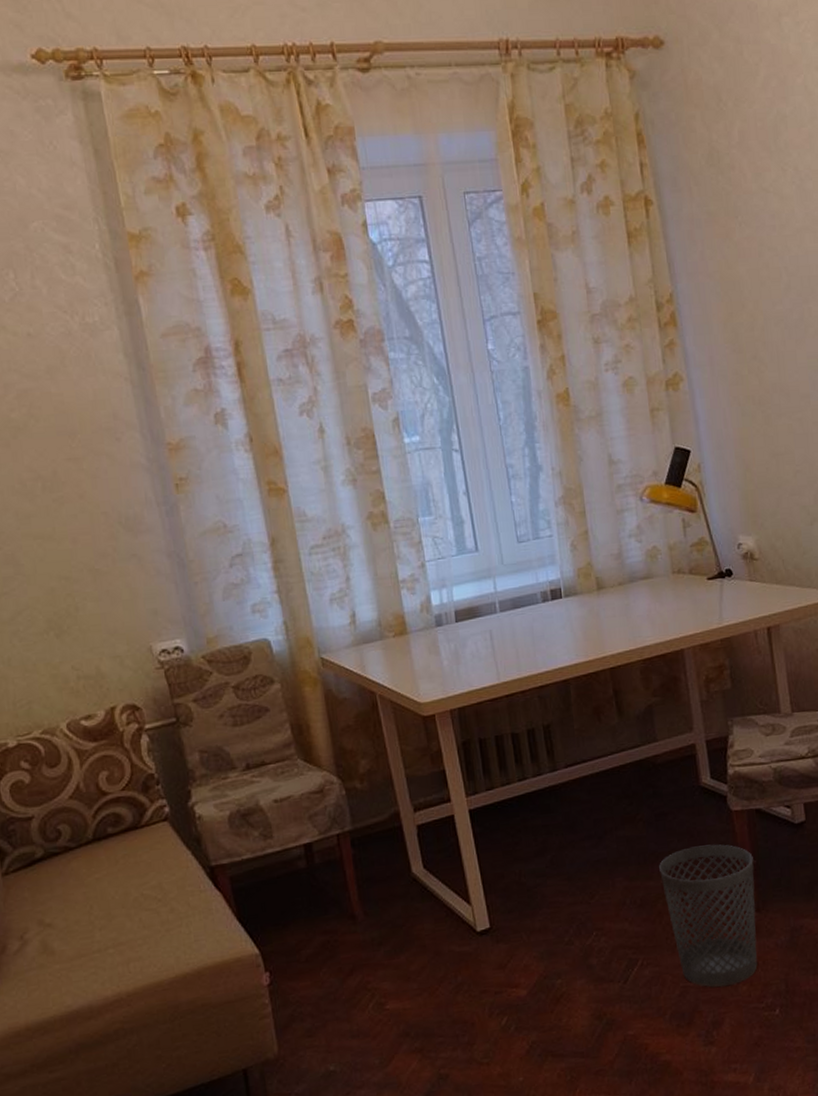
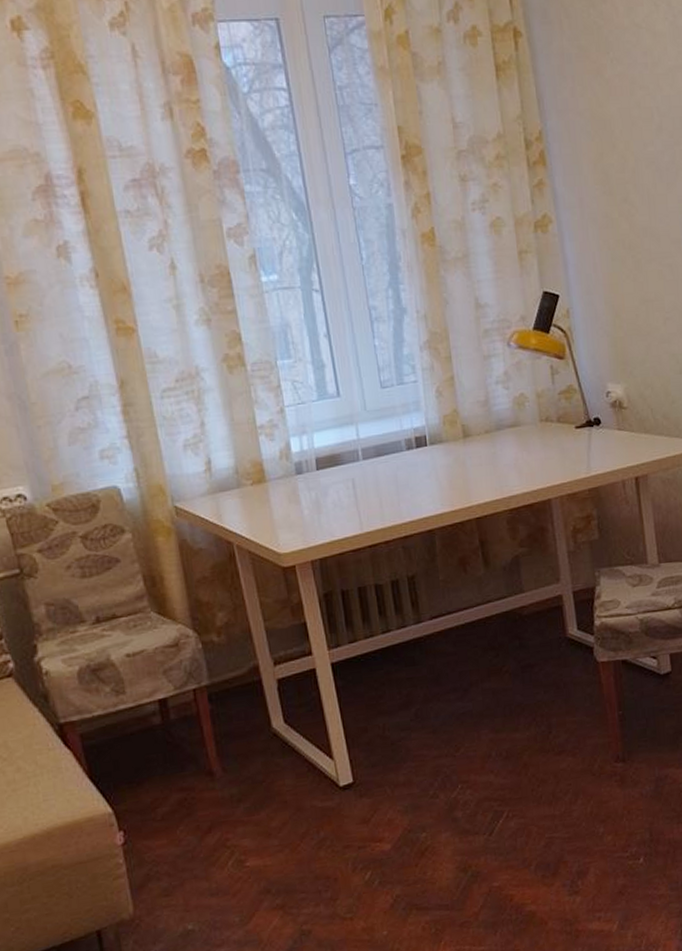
wastebasket: present [659,844,757,987] -> none [525,695,622,838]

